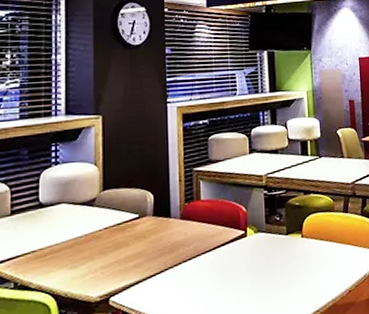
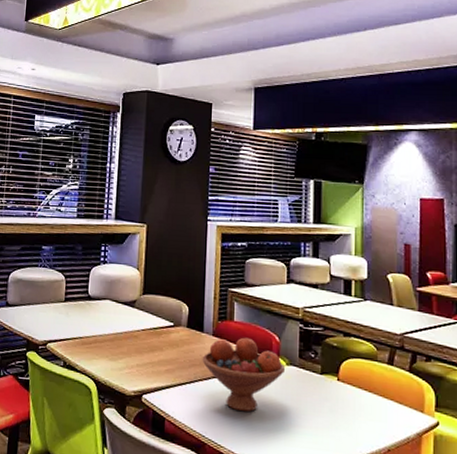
fruit bowl: none [171,214,254,290] -> present [202,337,286,412]

